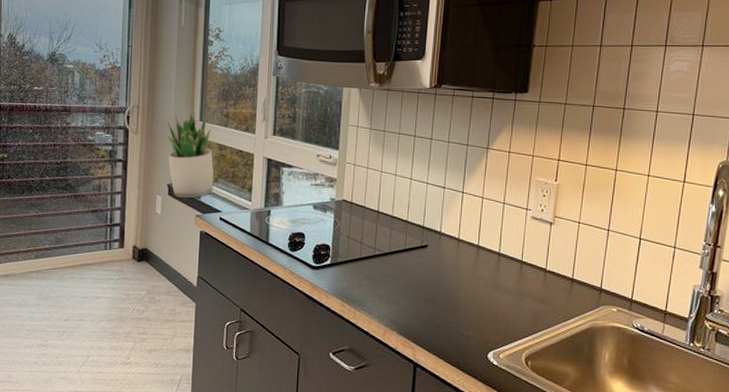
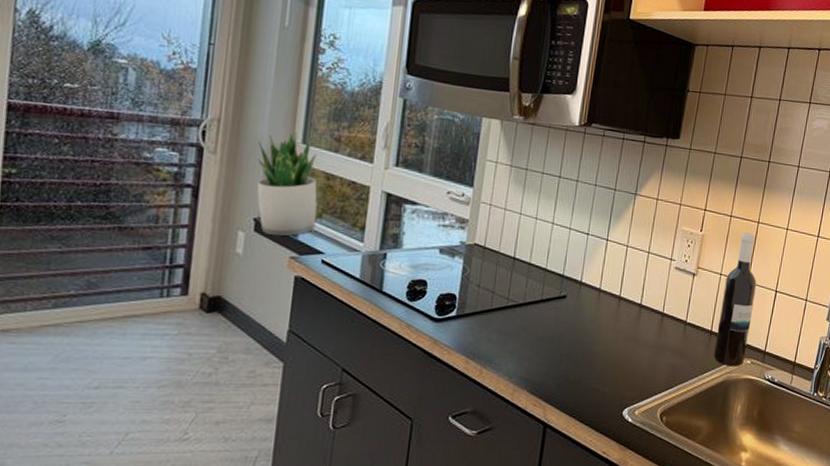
wine bottle: none [576,181,619,314] -> present [713,232,757,367]

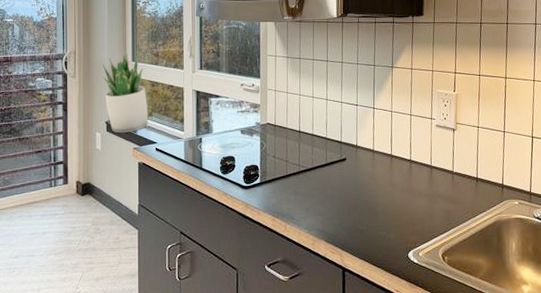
wine bottle: present [713,232,757,367] -> none [482,88,513,208]

